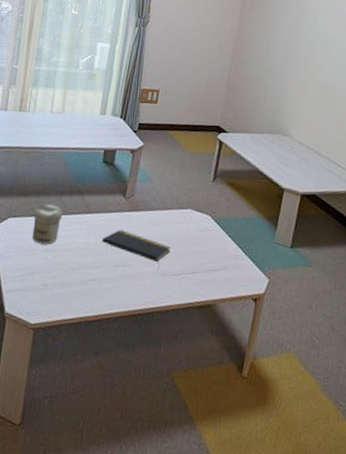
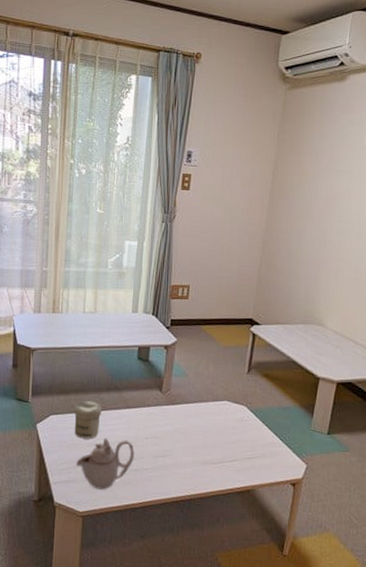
teapot: none [31,243,93,300] -> present [76,437,134,490]
notepad: present [101,230,171,269] -> none [141,423,209,459]

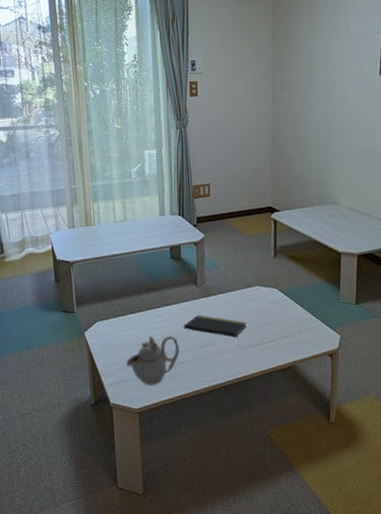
jar: present [74,400,102,439] -> none [118,303,144,340]
notepad: none [141,423,209,459] -> present [183,315,247,344]

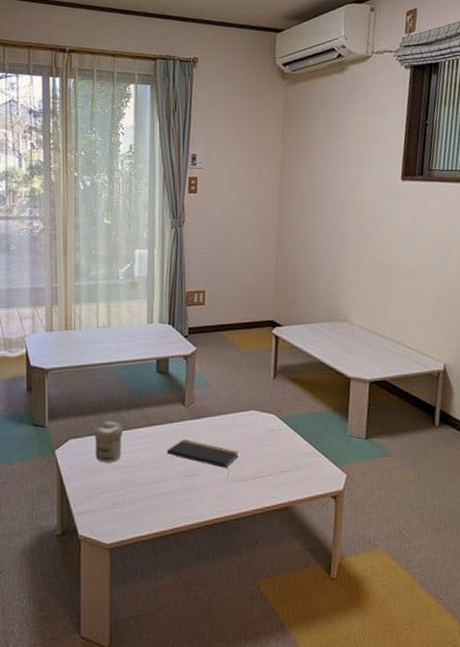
jar: none [118,303,144,340] -> present [94,420,123,463]
teapot: present [126,335,180,386] -> none [99,460,161,518]

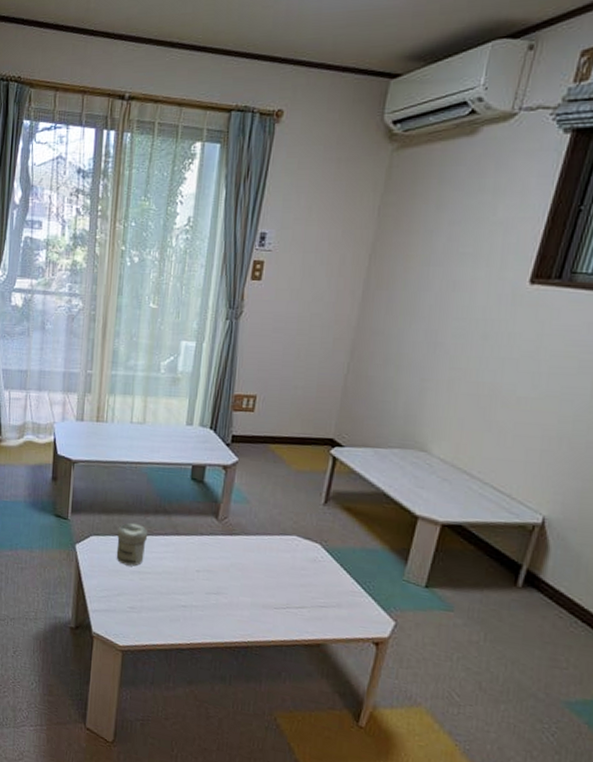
notepad: present [166,439,239,476] -> none [191,554,272,601]

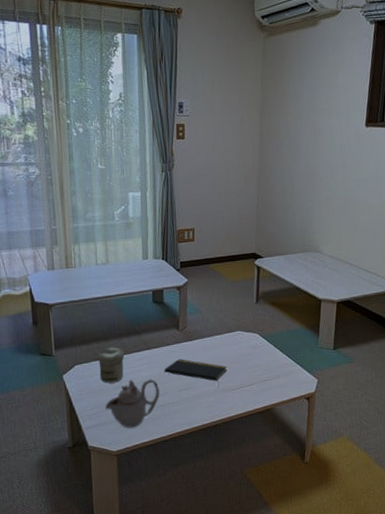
teapot: none [117,566,183,624] -> present [105,378,160,428]
notepad: none [191,554,272,601] -> present [164,359,227,387]

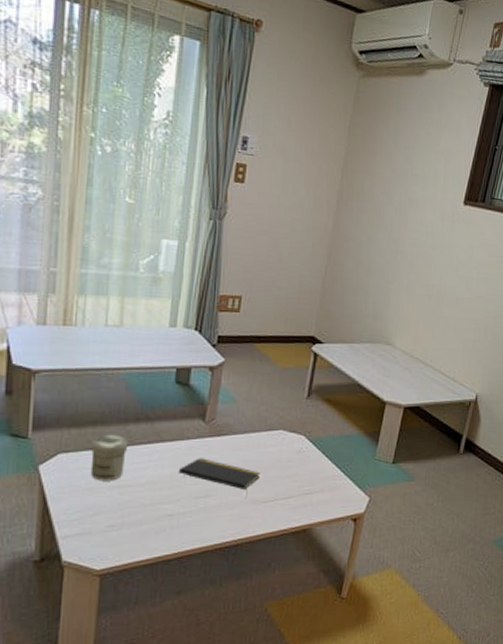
teapot: present [105,378,160,428] -> none [93,478,169,541]

